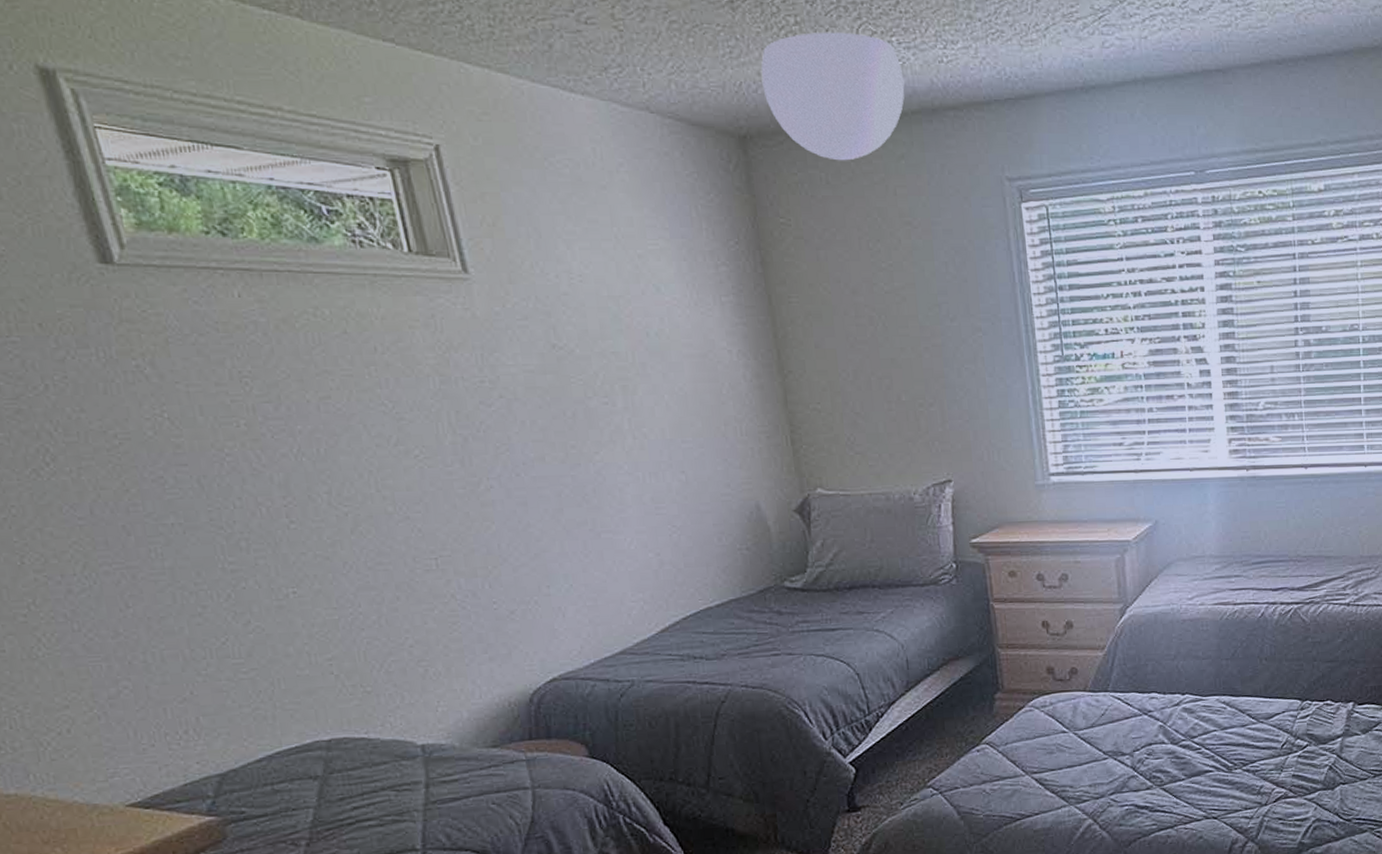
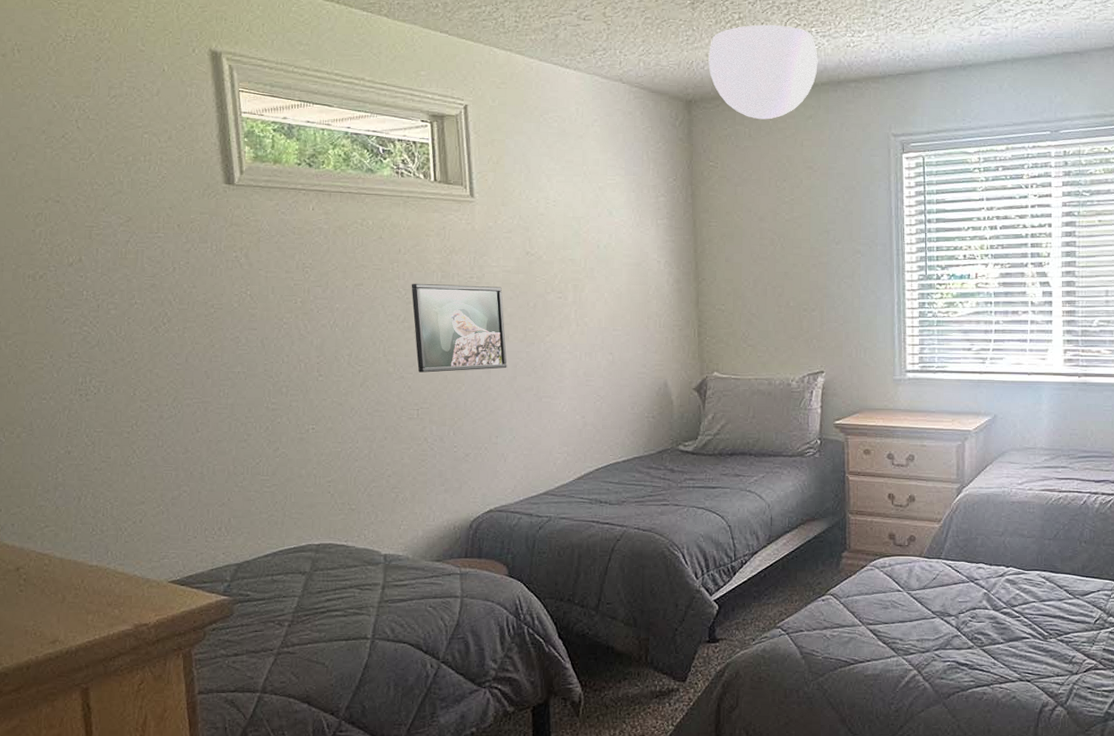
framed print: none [399,392,549,510] -> present [411,283,507,373]

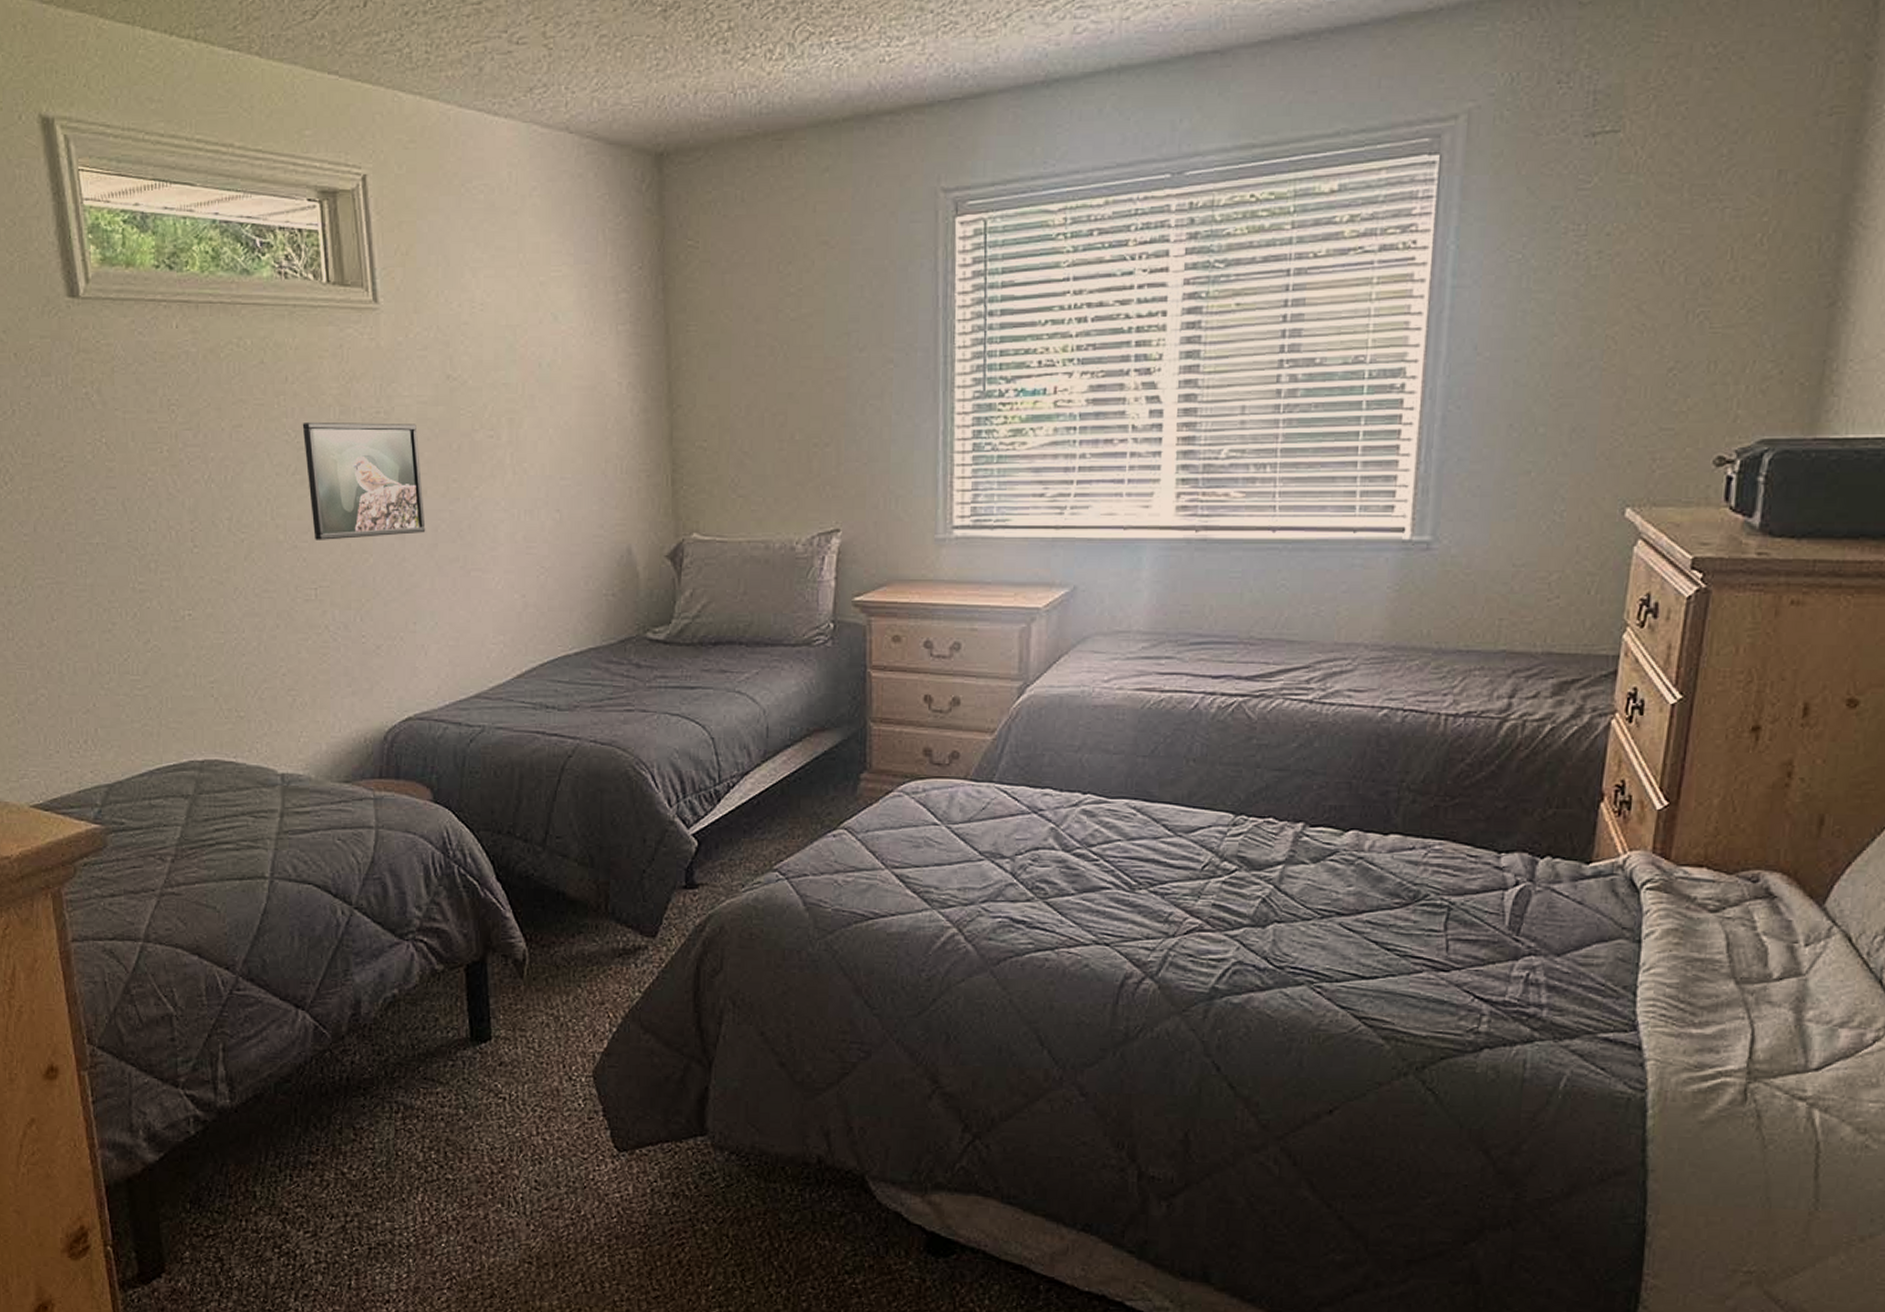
ceiling light: present [708,24,818,120] -> none [686,35,839,176]

